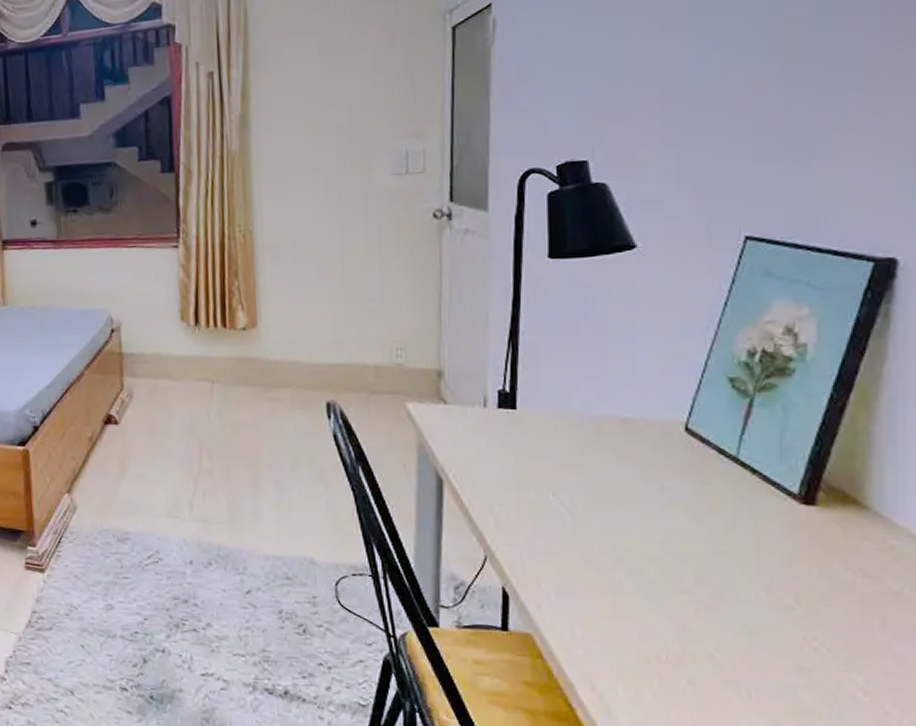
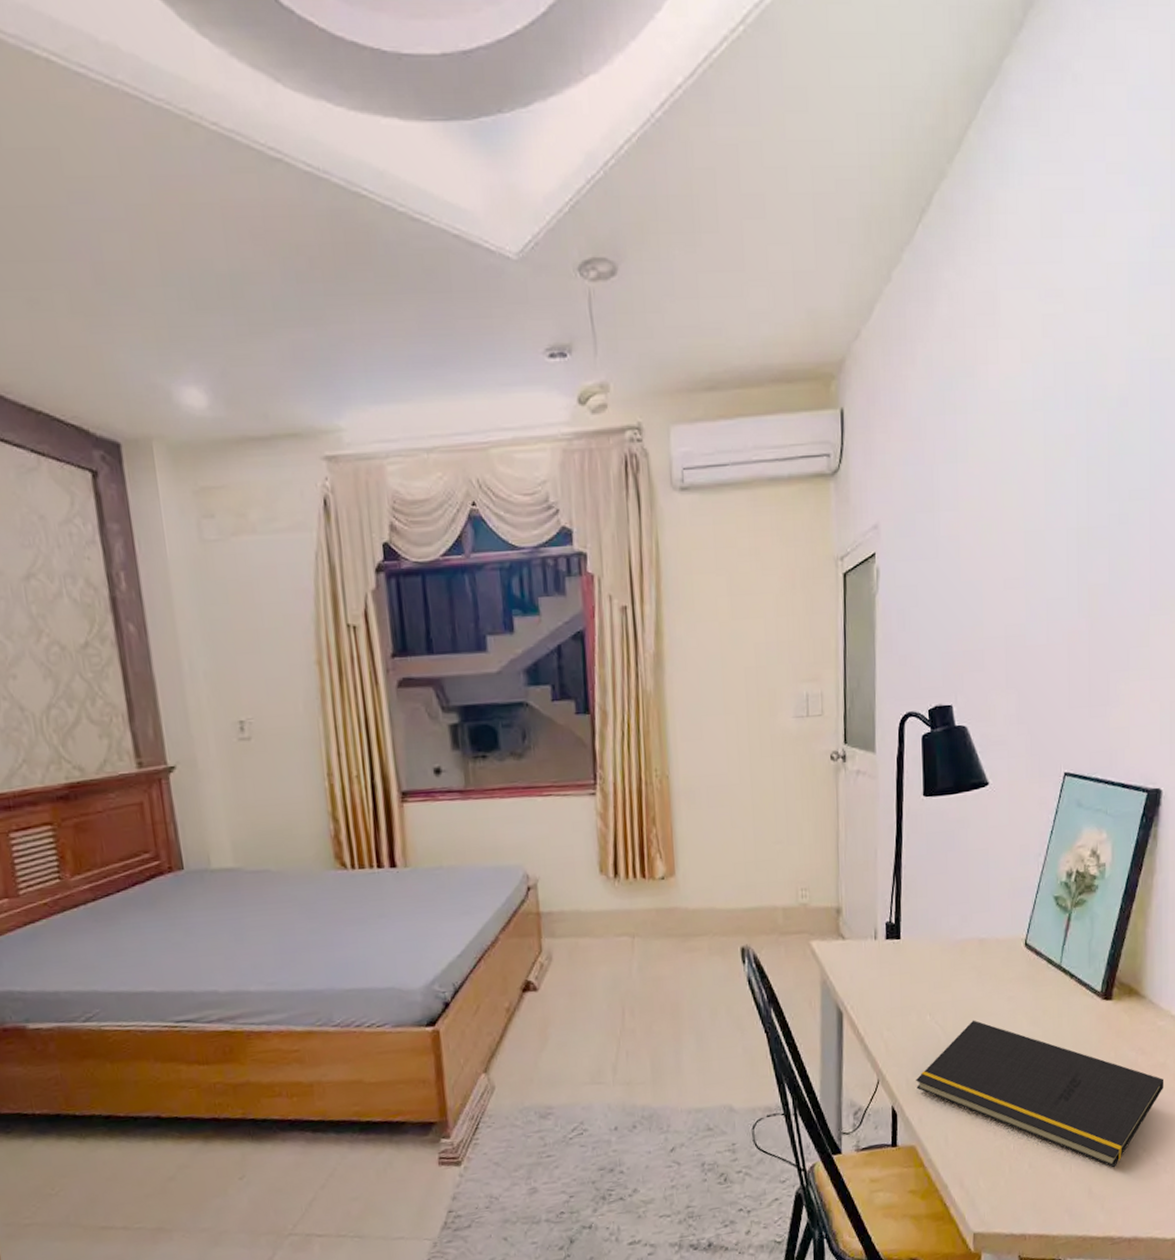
notepad: none [534,506,900,707] -> present [916,1020,1164,1168]

